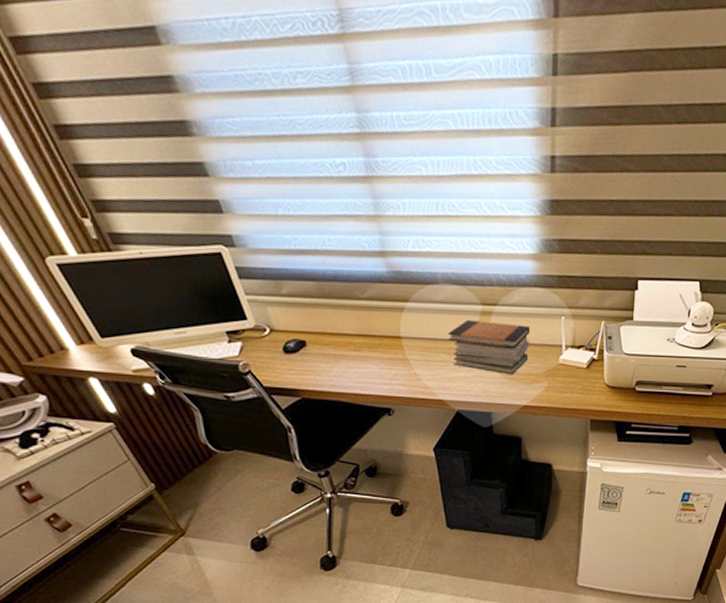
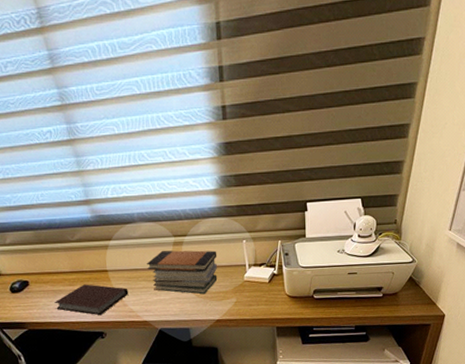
notebook: none [335,351,424,389] -> present [54,284,129,316]

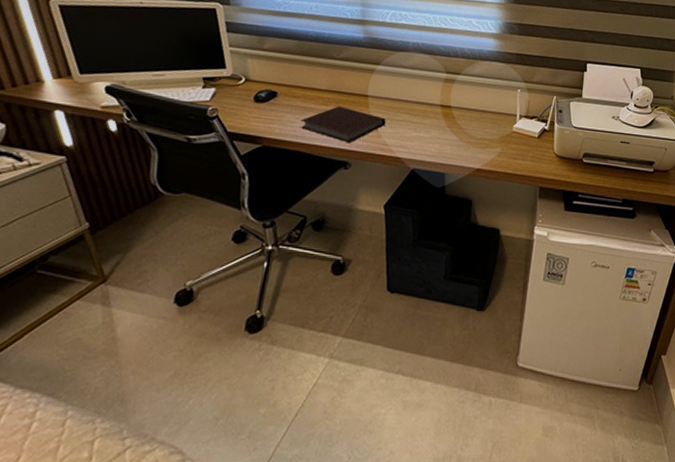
book stack: present [147,250,218,294] -> none [412,85,489,139]

